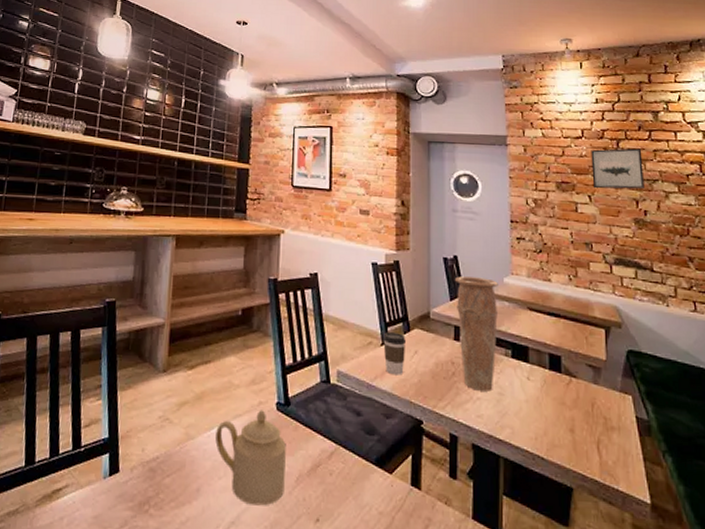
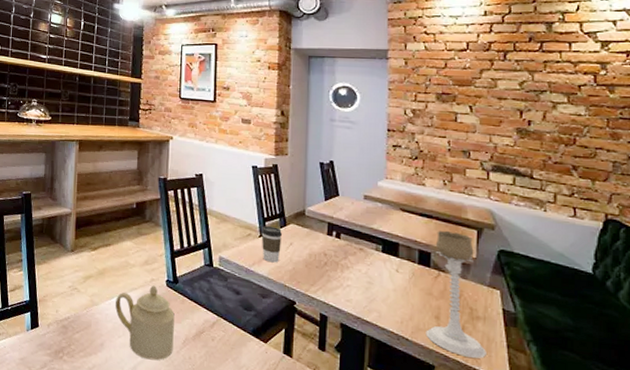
vase: present [455,276,498,392] -> none [331,179,372,280]
candle holder: none [561,330,624,476] -> present [425,230,486,359]
wall art: present [591,148,644,190] -> none [474,59,531,100]

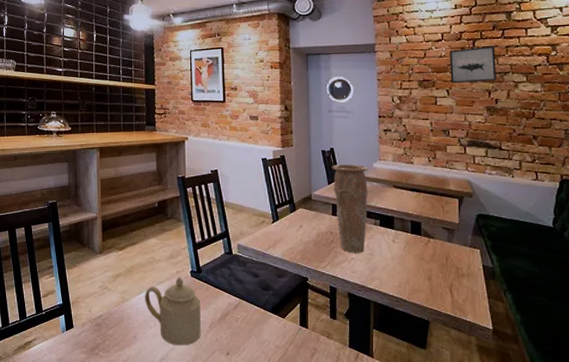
coffee cup: present [261,226,283,263] -> none [274,212,293,245]
vase: none [331,179,372,280] -> present [332,164,368,253]
candle holder: present [425,230,486,359] -> none [420,201,471,310]
wall art: none [474,59,531,100] -> present [449,46,496,84]

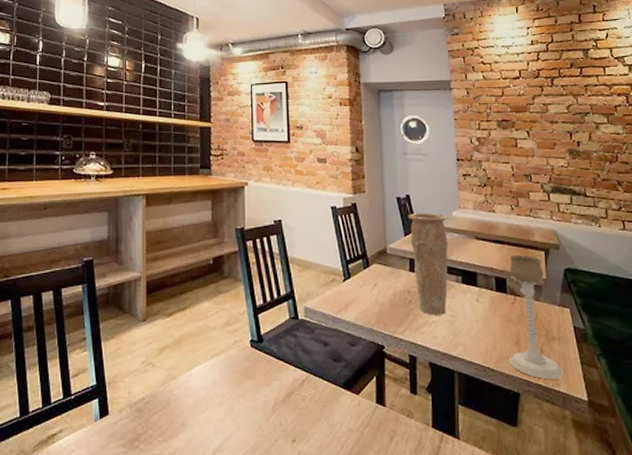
sugar bowl: present [145,277,201,346] -> none [196,348,262,433]
candle holder: none [420,201,471,310] -> present [508,254,564,379]
wall art: present [449,46,496,84] -> none [528,85,577,125]

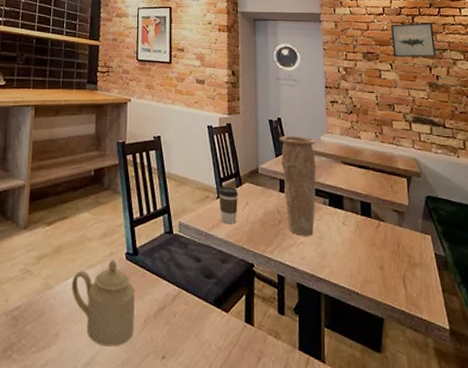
sugar bowl: none [196,348,262,433] -> present [72,260,135,347]
coffee cup: none [345,269,367,307] -> present [218,187,239,225]
candle holder: present [508,254,564,379] -> none [373,180,426,306]
wall art: none [528,85,577,125] -> present [391,22,436,58]

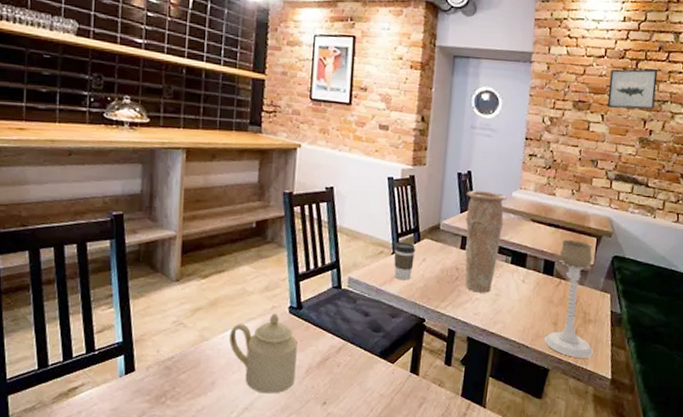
candle holder: none [373,180,426,306] -> present [543,239,594,358]

